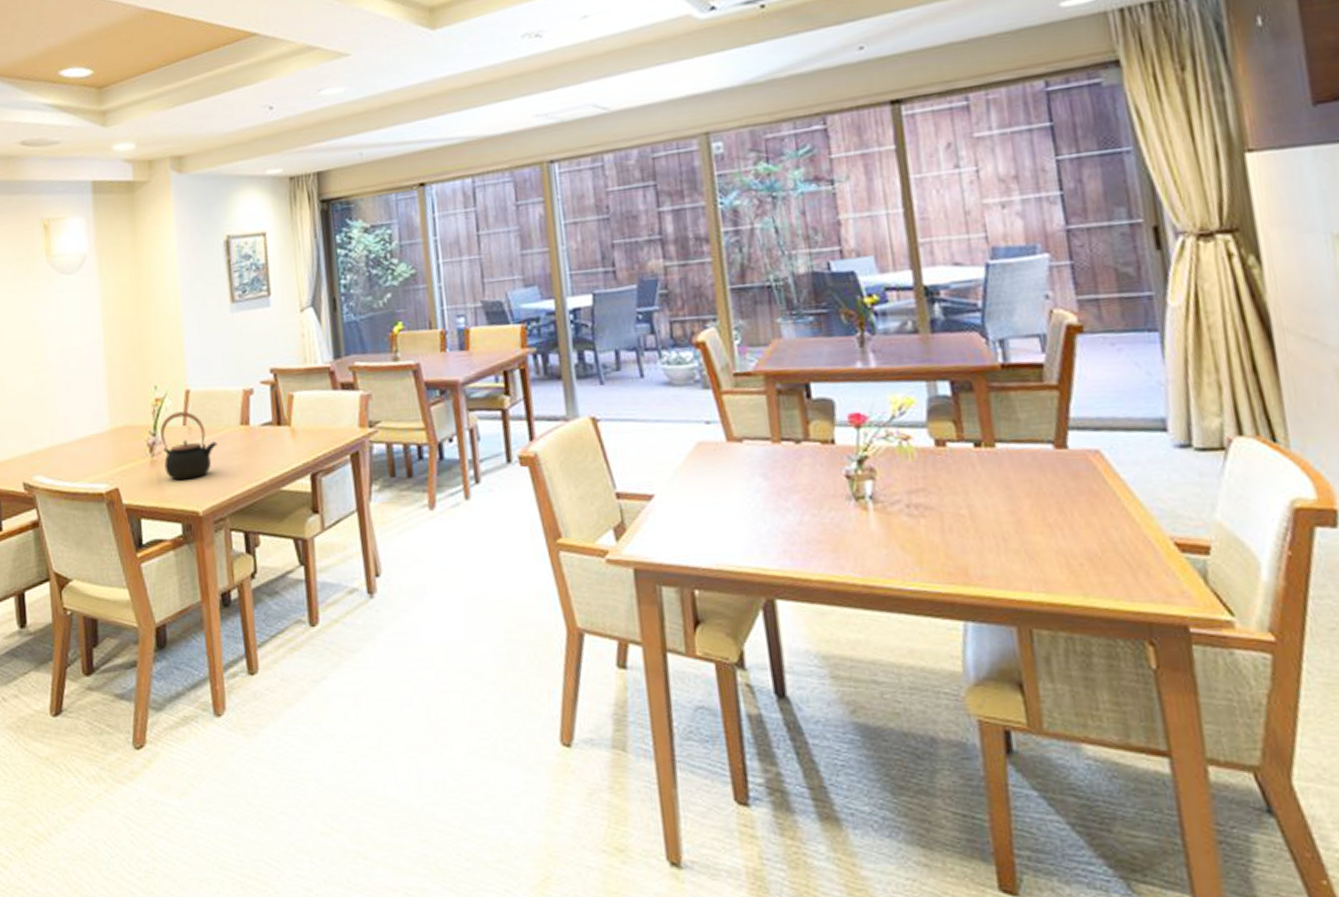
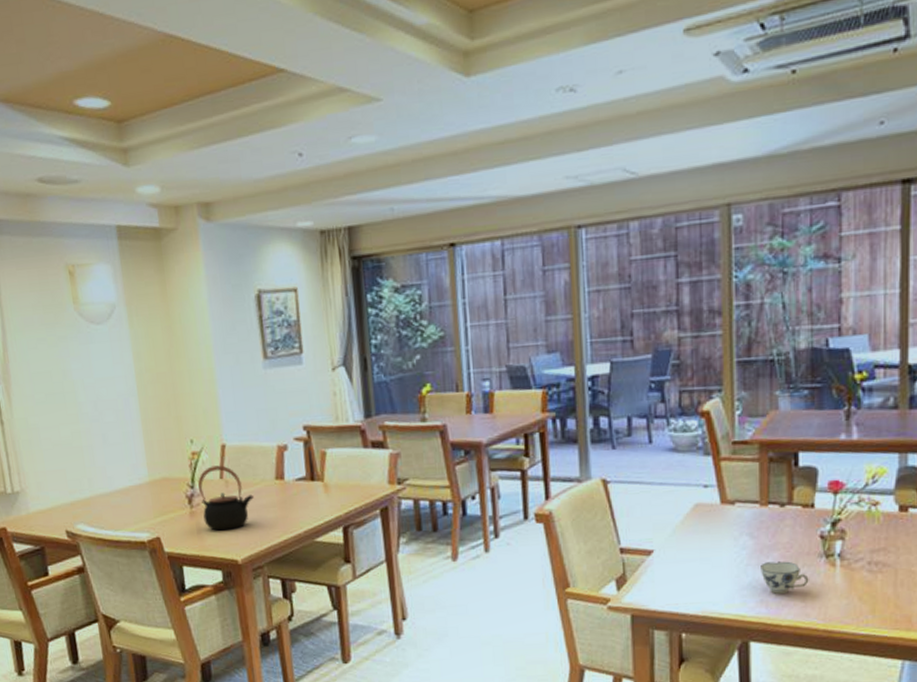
teacup: none [779,505,839,543] -> present [760,561,809,594]

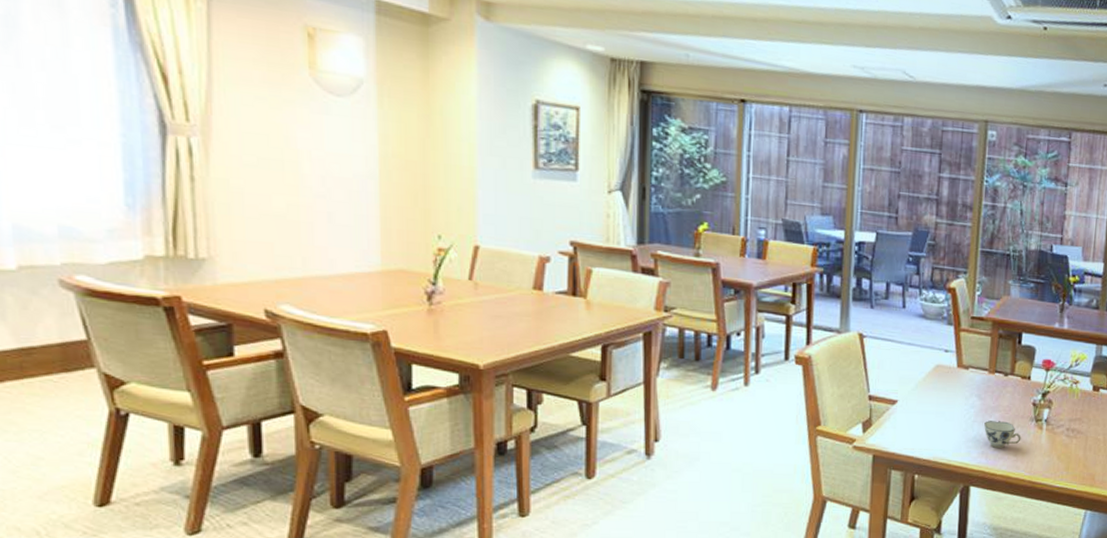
teapot: present [198,465,254,531] -> none [442,265,506,334]

